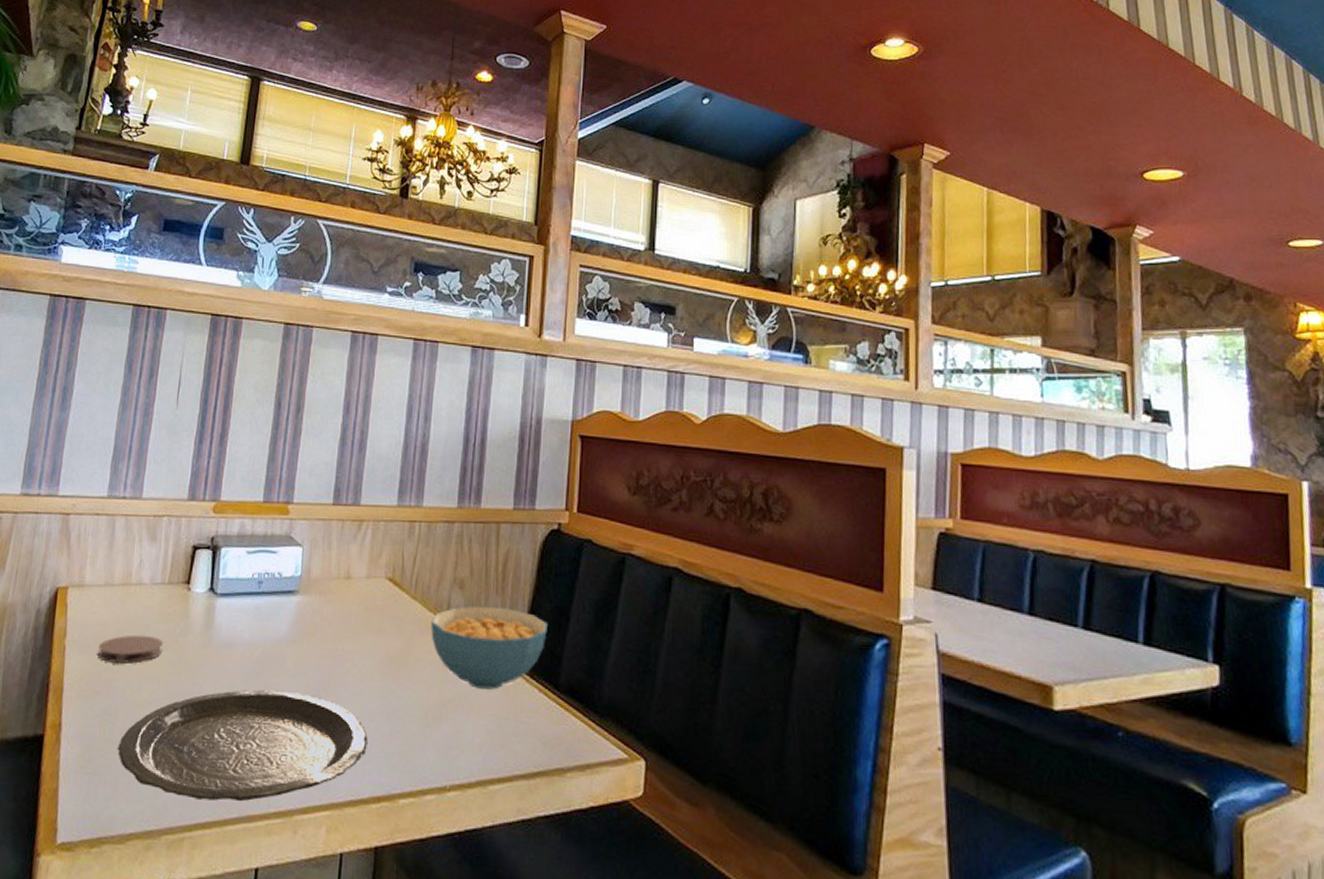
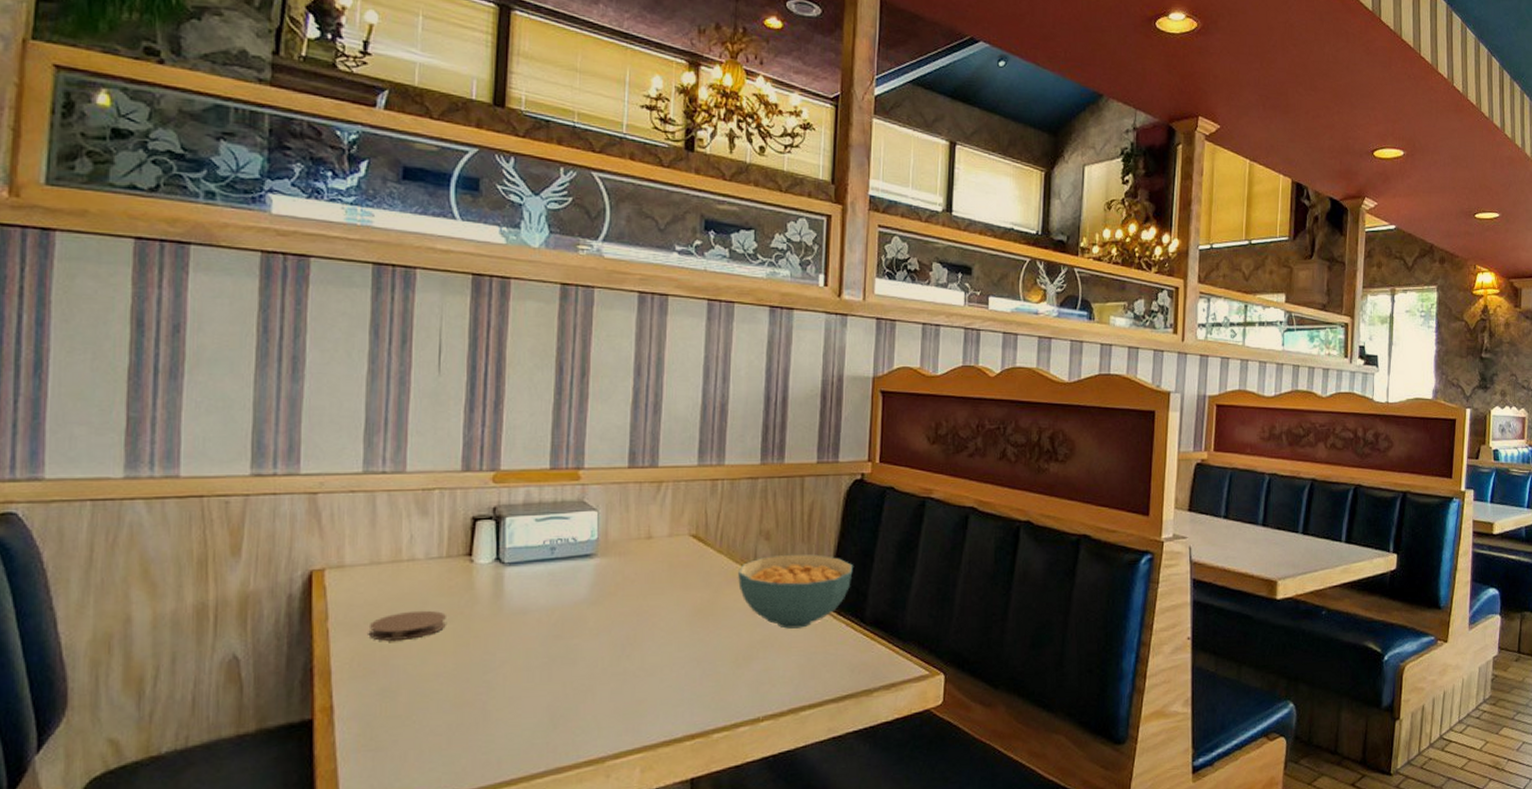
plate: present [116,689,368,802] -> none [402,649,678,760]

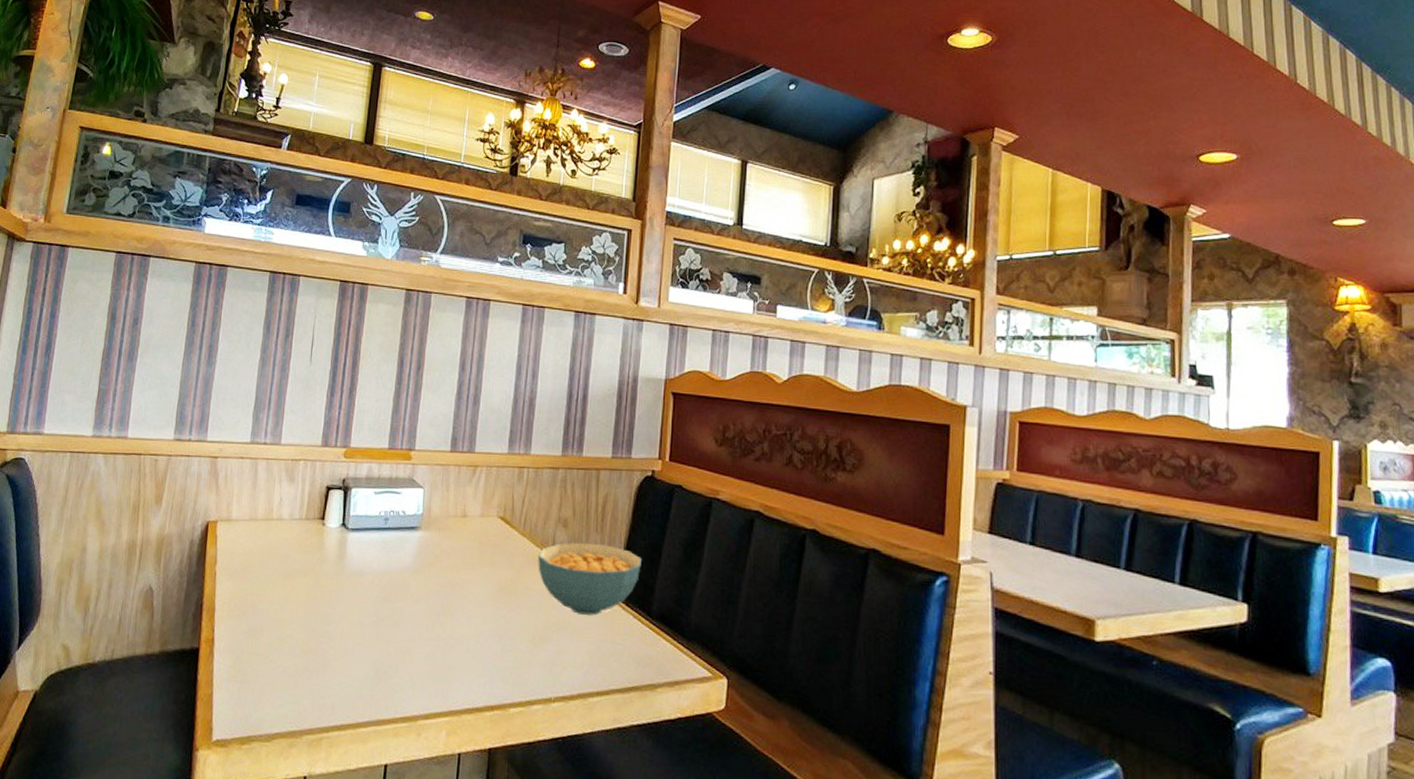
coaster: present [368,610,446,641] -> none [244,563,301,588]

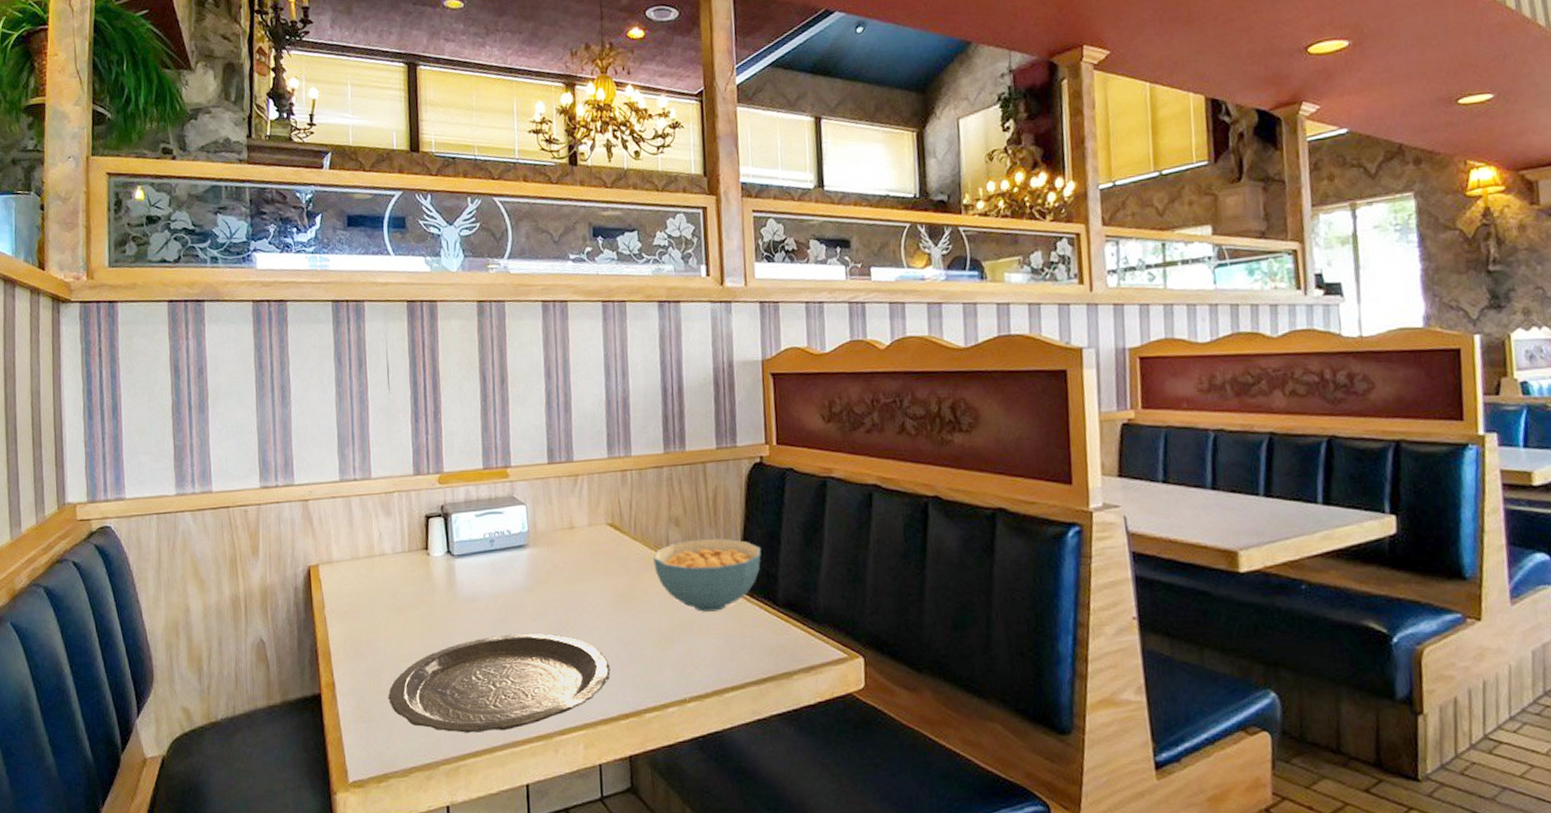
plate: none [262,612,482,708] -> present [387,633,611,733]

